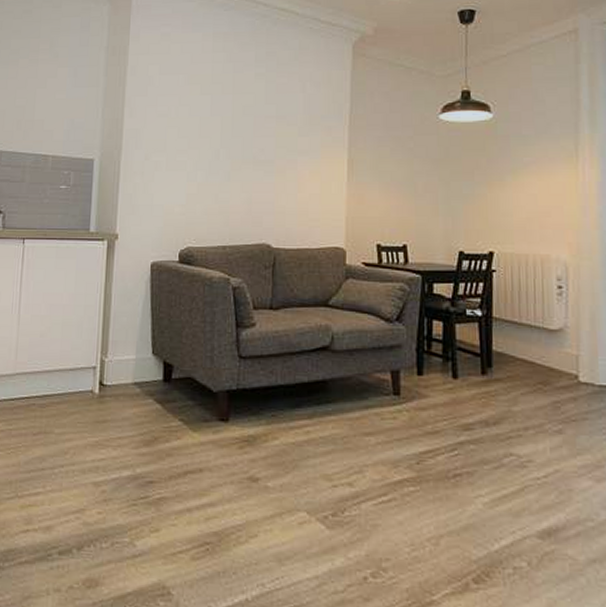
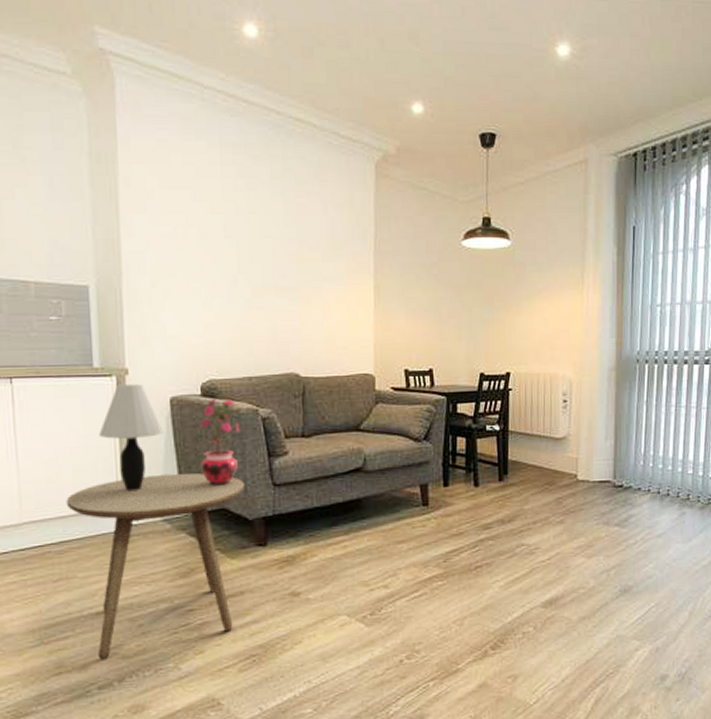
side table: none [53,337,212,522] -> present [66,473,245,659]
table lamp: none [87,248,143,352] -> present [99,384,164,492]
potted plant: none [170,265,213,353] -> present [195,398,242,486]

